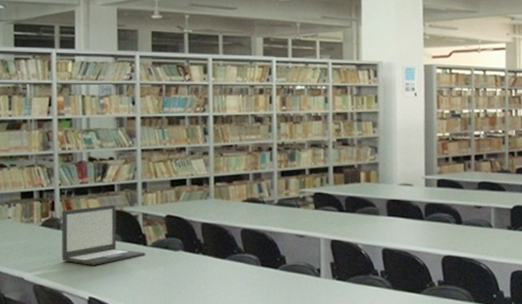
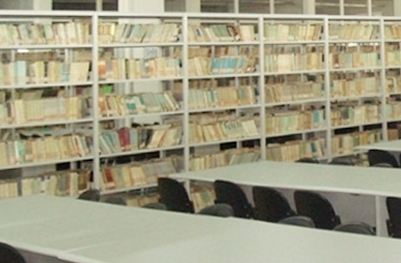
laptop: present [61,204,146,265] -> none [100,172,193,238]

